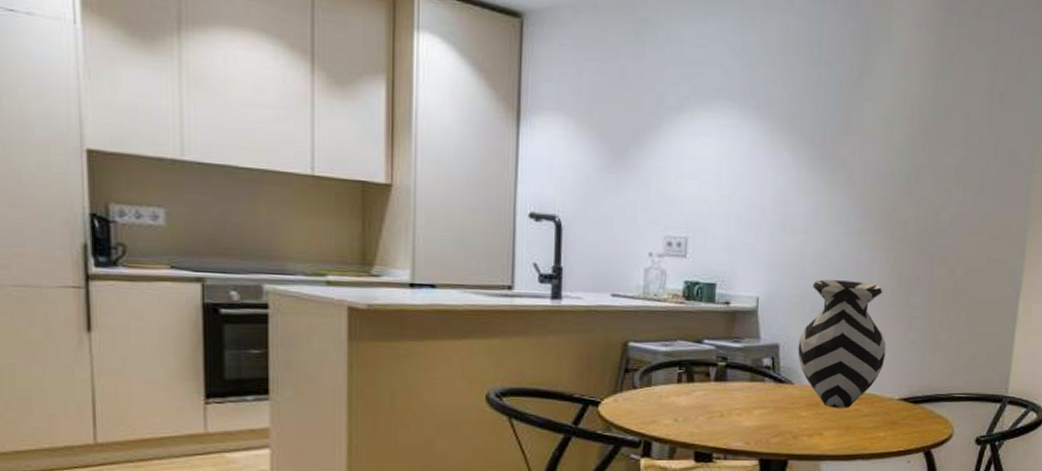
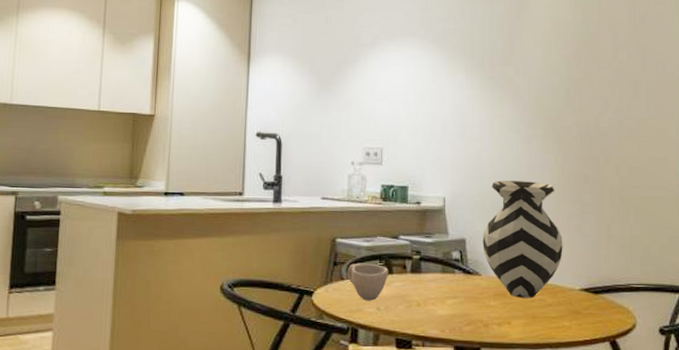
cup: none [640,369,689,411] -> present [347,262,389,301]

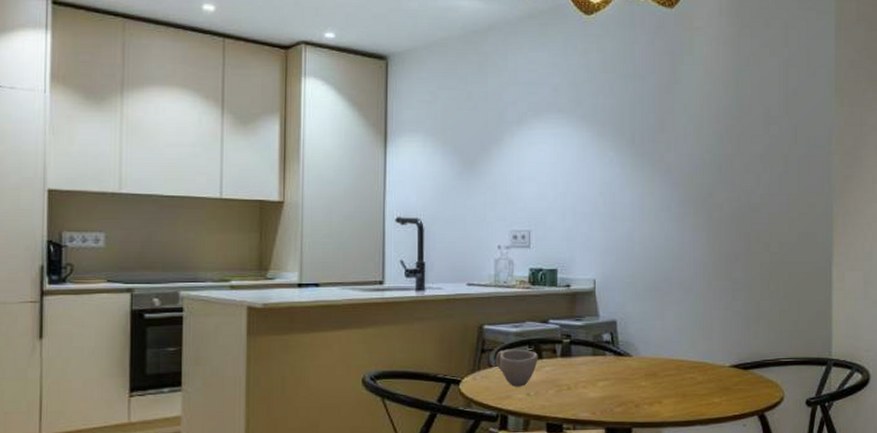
vase: present [483,180,563,298] -> none [633,260,714,377]

